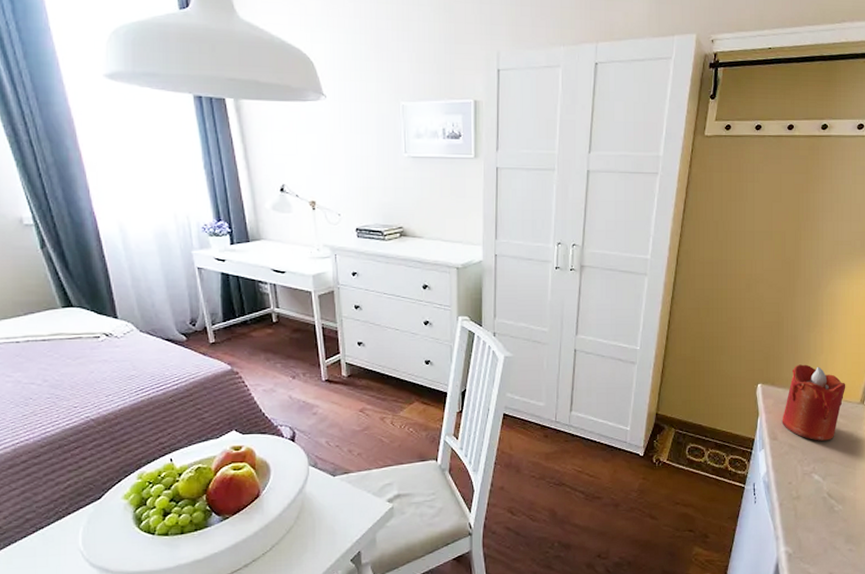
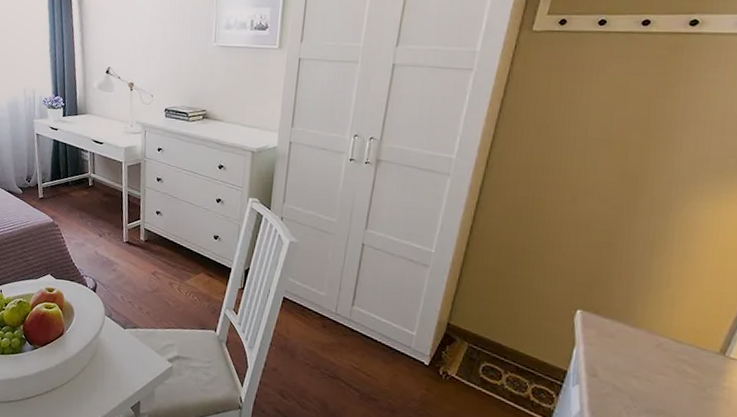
candle: present [782,364,846,441] -> none [605,295,700,391]

